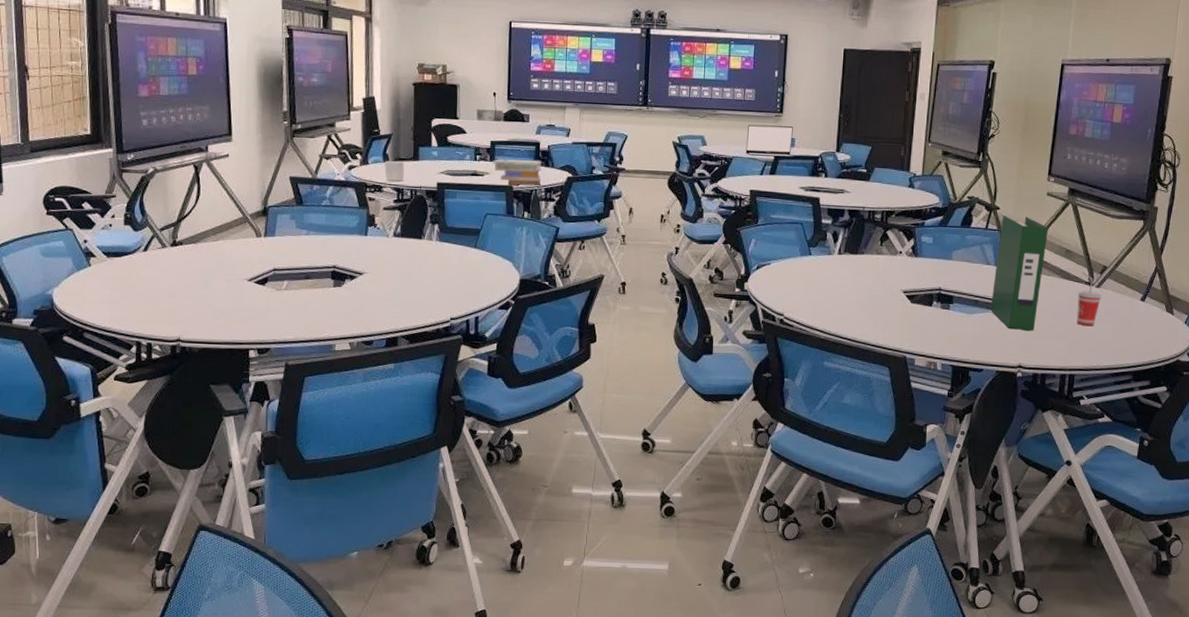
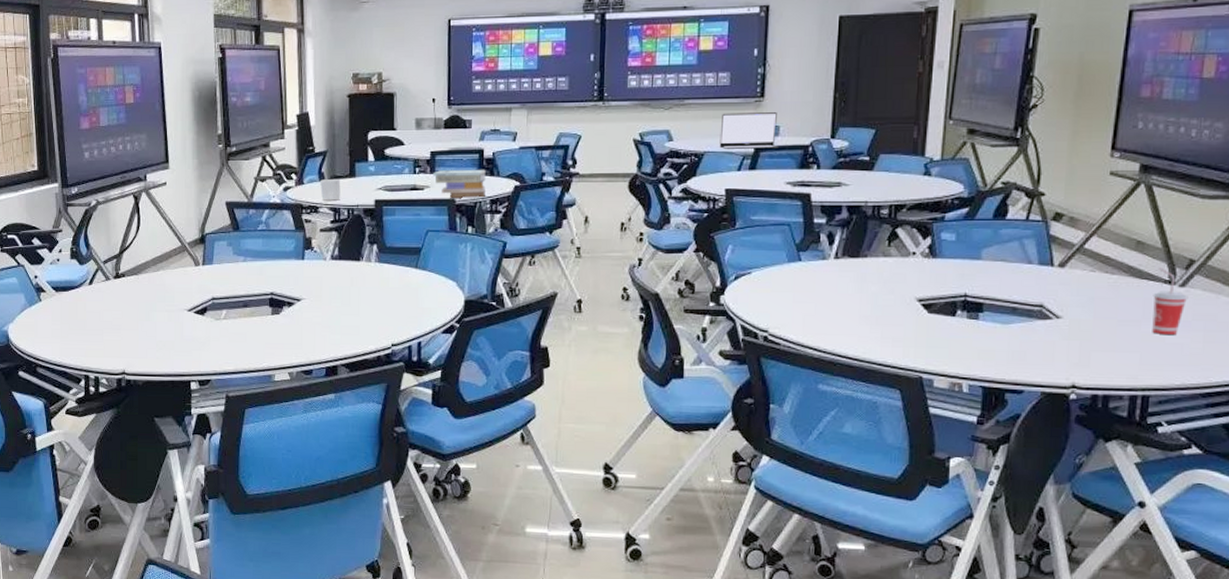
binder: present [990,215,1049,331] -> none [1033,203,1113,342]

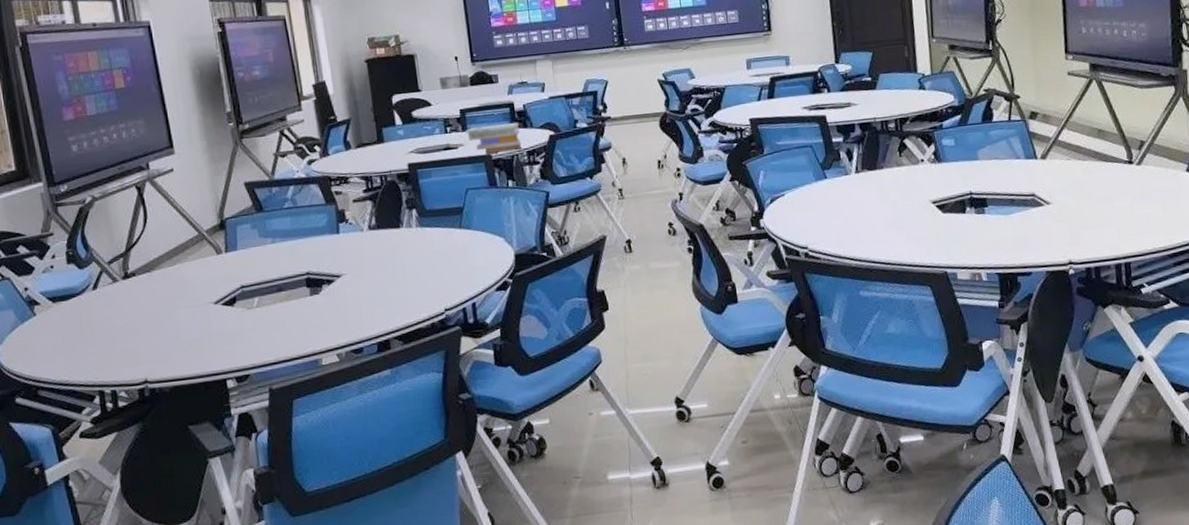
mug: present [320,178,341,200] -> none [347,146,371,170]
laptop: present [719,112,780,150] -> none [736,44,792,83]
beverage cup: present [1152,267,1189,336] -> none [1118,150,1145,208]

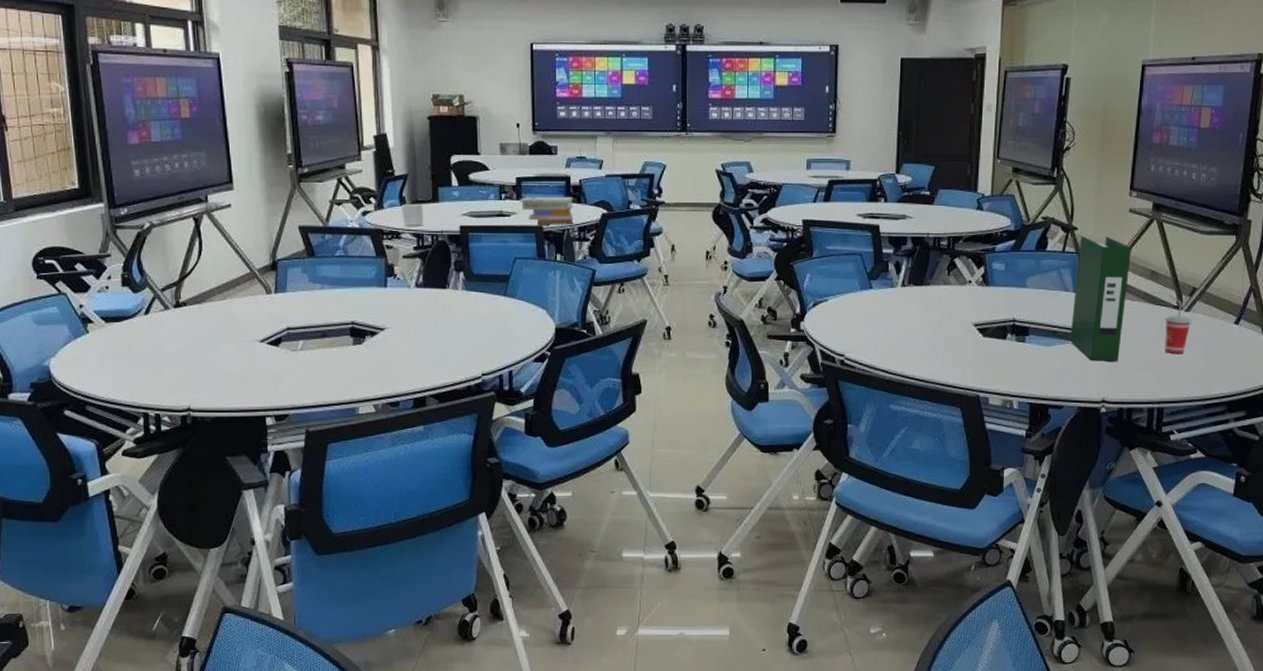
mug: none [347,146,371,170] -> present [402,203,424,226]
binder: none [1024,101,1079,225] -> present [1070,236,1132,361]
beverage cup: none [1118,150,1145,208] -> present [1165,294,1192,355]

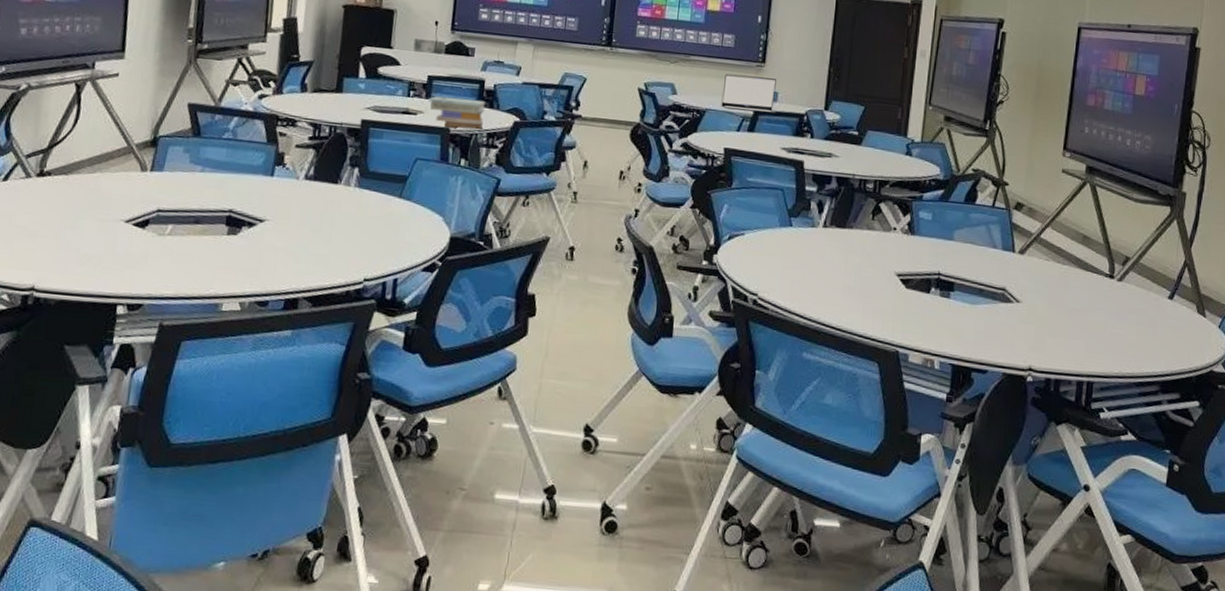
mug: present [402,203,424,226] -> none [301,91,326,116]
laptop: none [796,147,851,183] -> present [721,73,777,114]
binder: present [1070,236,1132,361] -> none [996,192,1064,328]
beverage cup: present [1165,294,1192,355] -> none [1095,261,1125,326]

